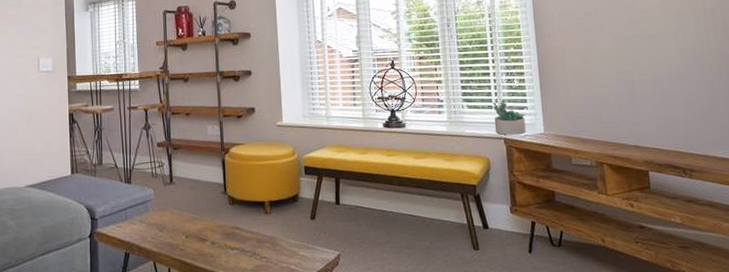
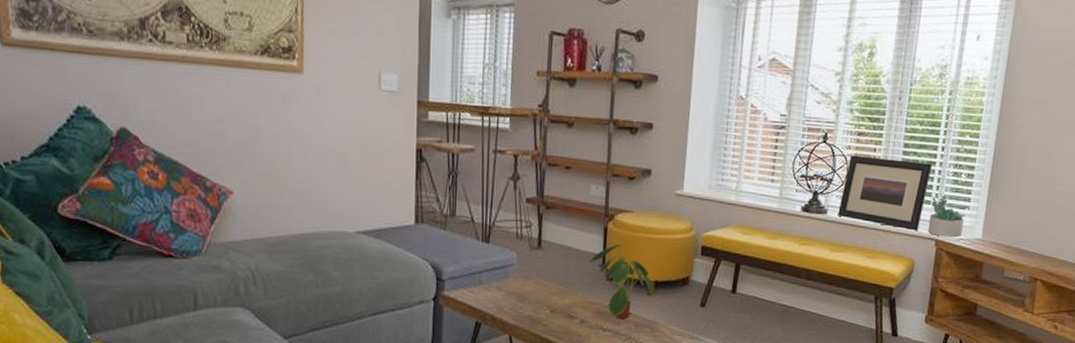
plant: none [213,172,272,237] -> present [590,243,656,319]
picture frame: none [414,74,488,133] -> present [838,155,933,231]

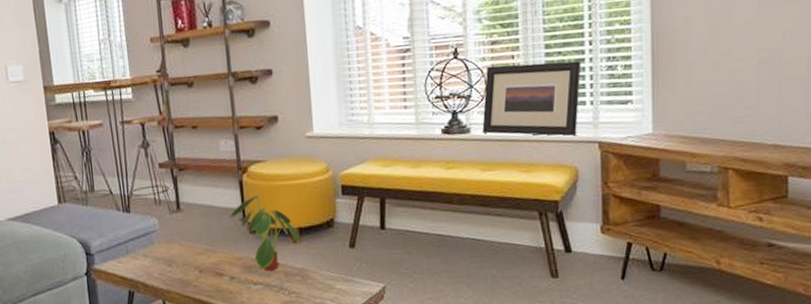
succulent plant: present [927,195,966,238] -> none [586,92,629,138]

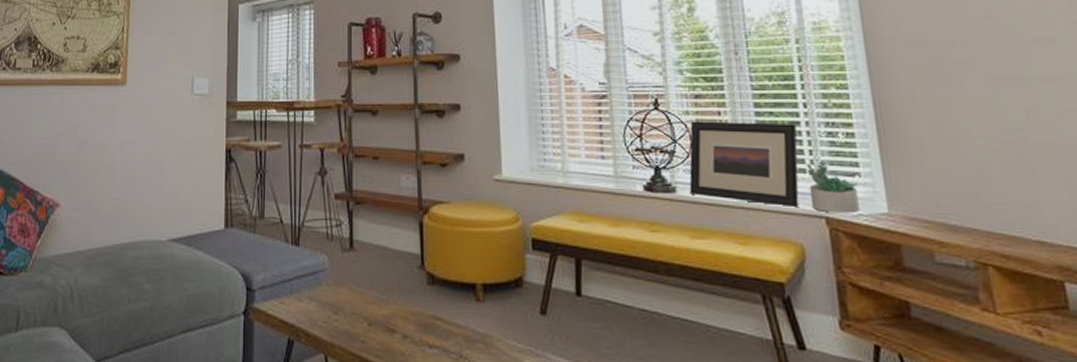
plant: present [230,194,302,270] -> none [407,240,486,332]
succulent plant: none [586,92,629,138] -> present [806,161,860,214]

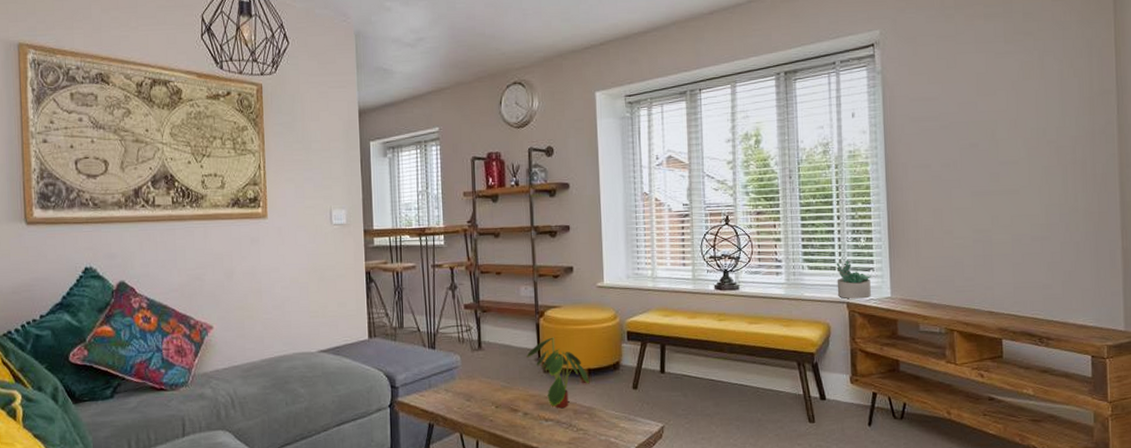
plant: none [407,240,486,332] -> present [526,337,590,408]
picture frame: present [689,121,799,208] -> none [749,232,831,297]

